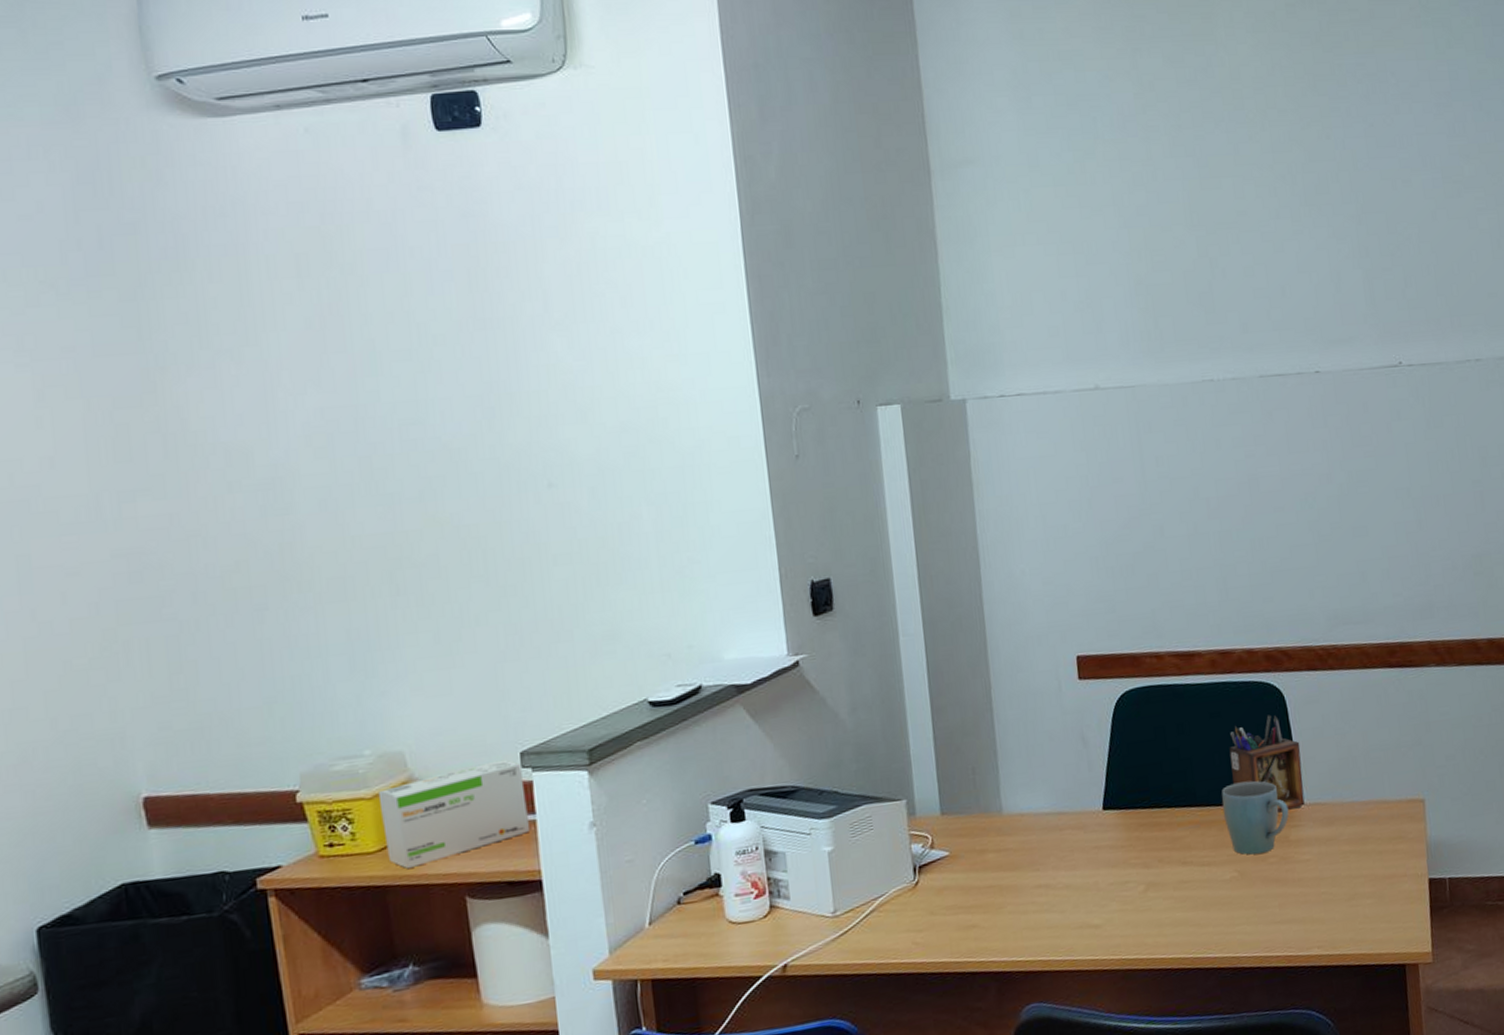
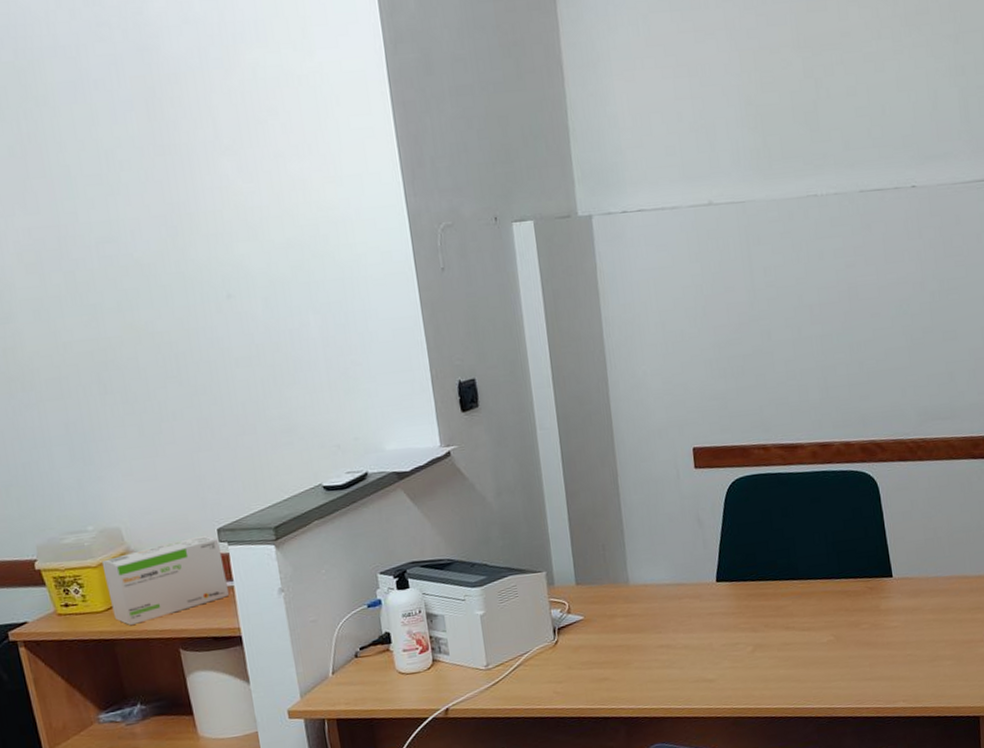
mug: present [1221,780,1289,855] -> none [820,558,880,622]
desk organizer: present [1229,715,1305,813] -> none [828,500,894,586]

